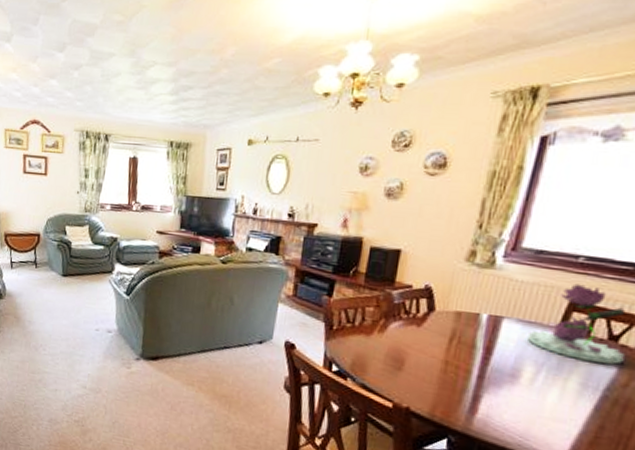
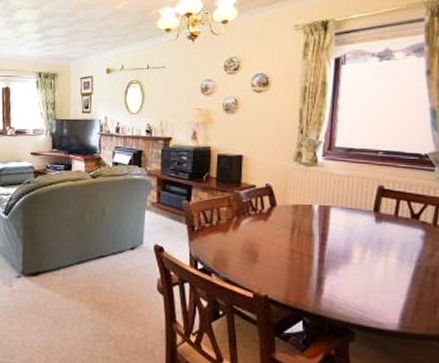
flower arrangement: present [528,283,625,365] -> none [352,174,426,239]

